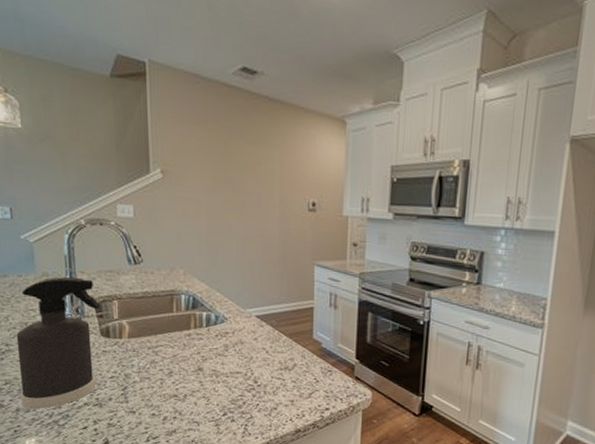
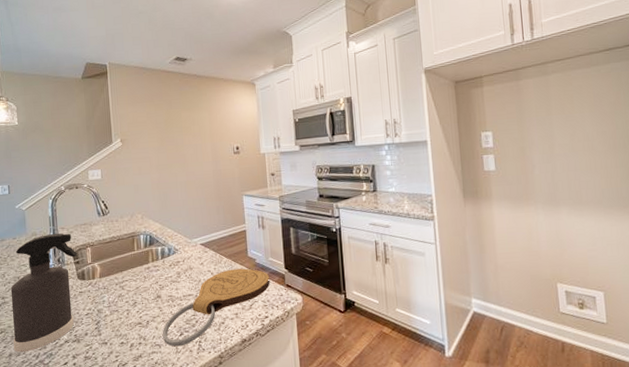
cutting board: none [201,350,337,427] -> present [162,268,270,347]

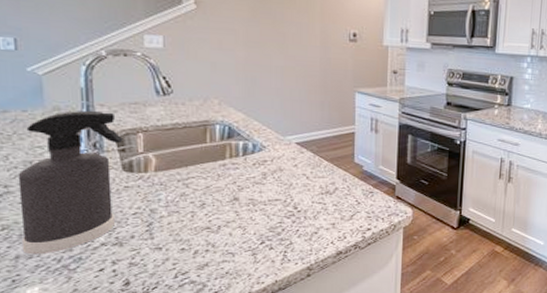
cutting board: present [162,268,270,347] -> none [237,175,378,256]

